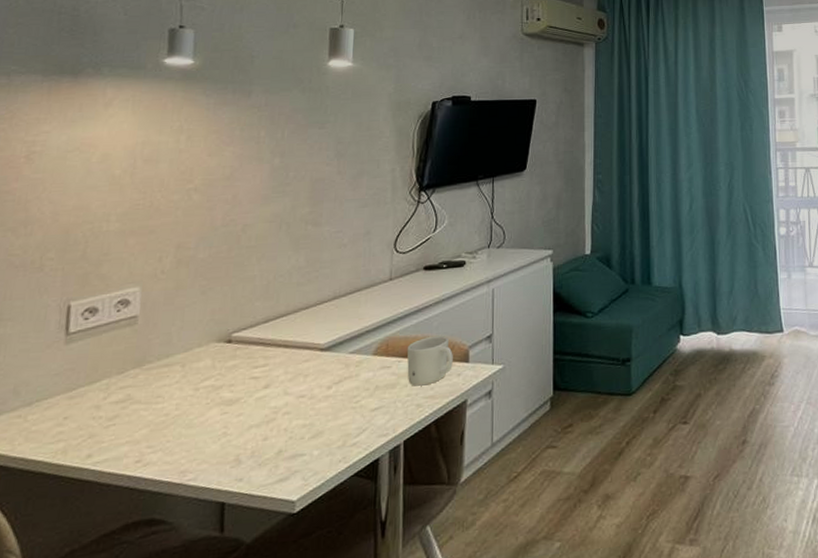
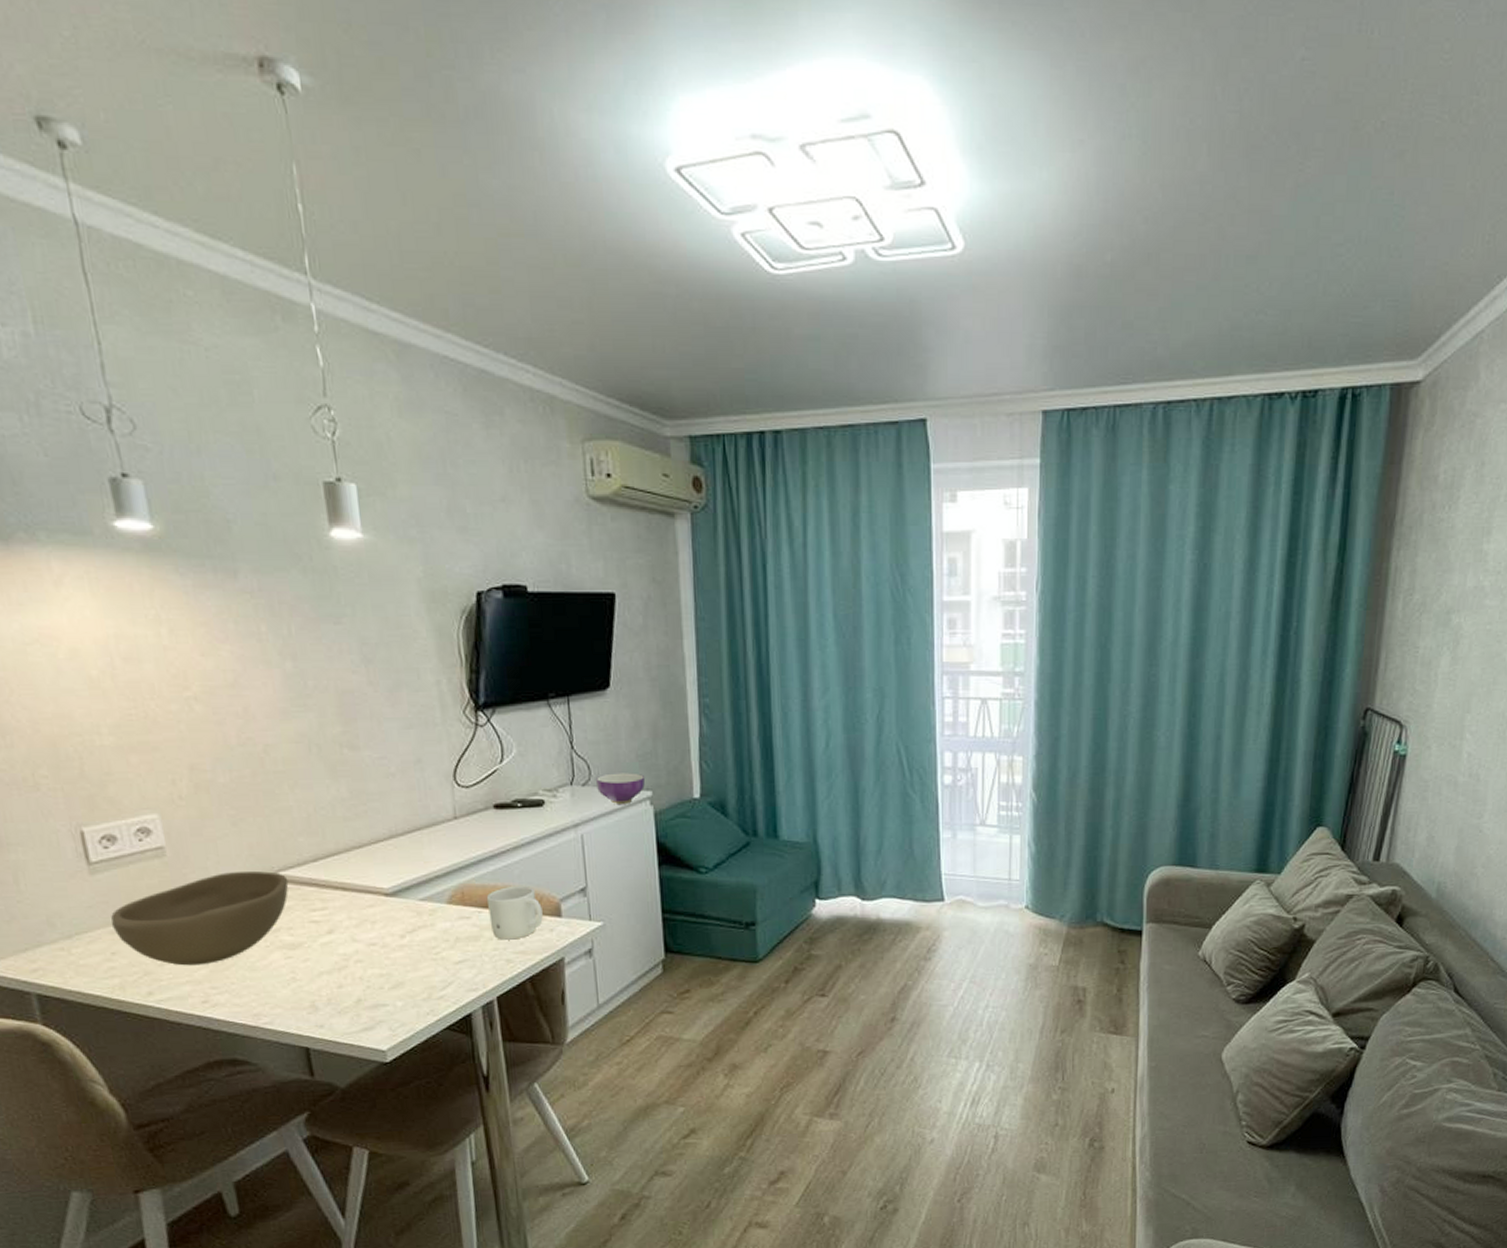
bowl: none [71,333,239,427] -> present [111,871,289,966]
bowl: none [508,235,548,262] -> present [595,773,646,804]

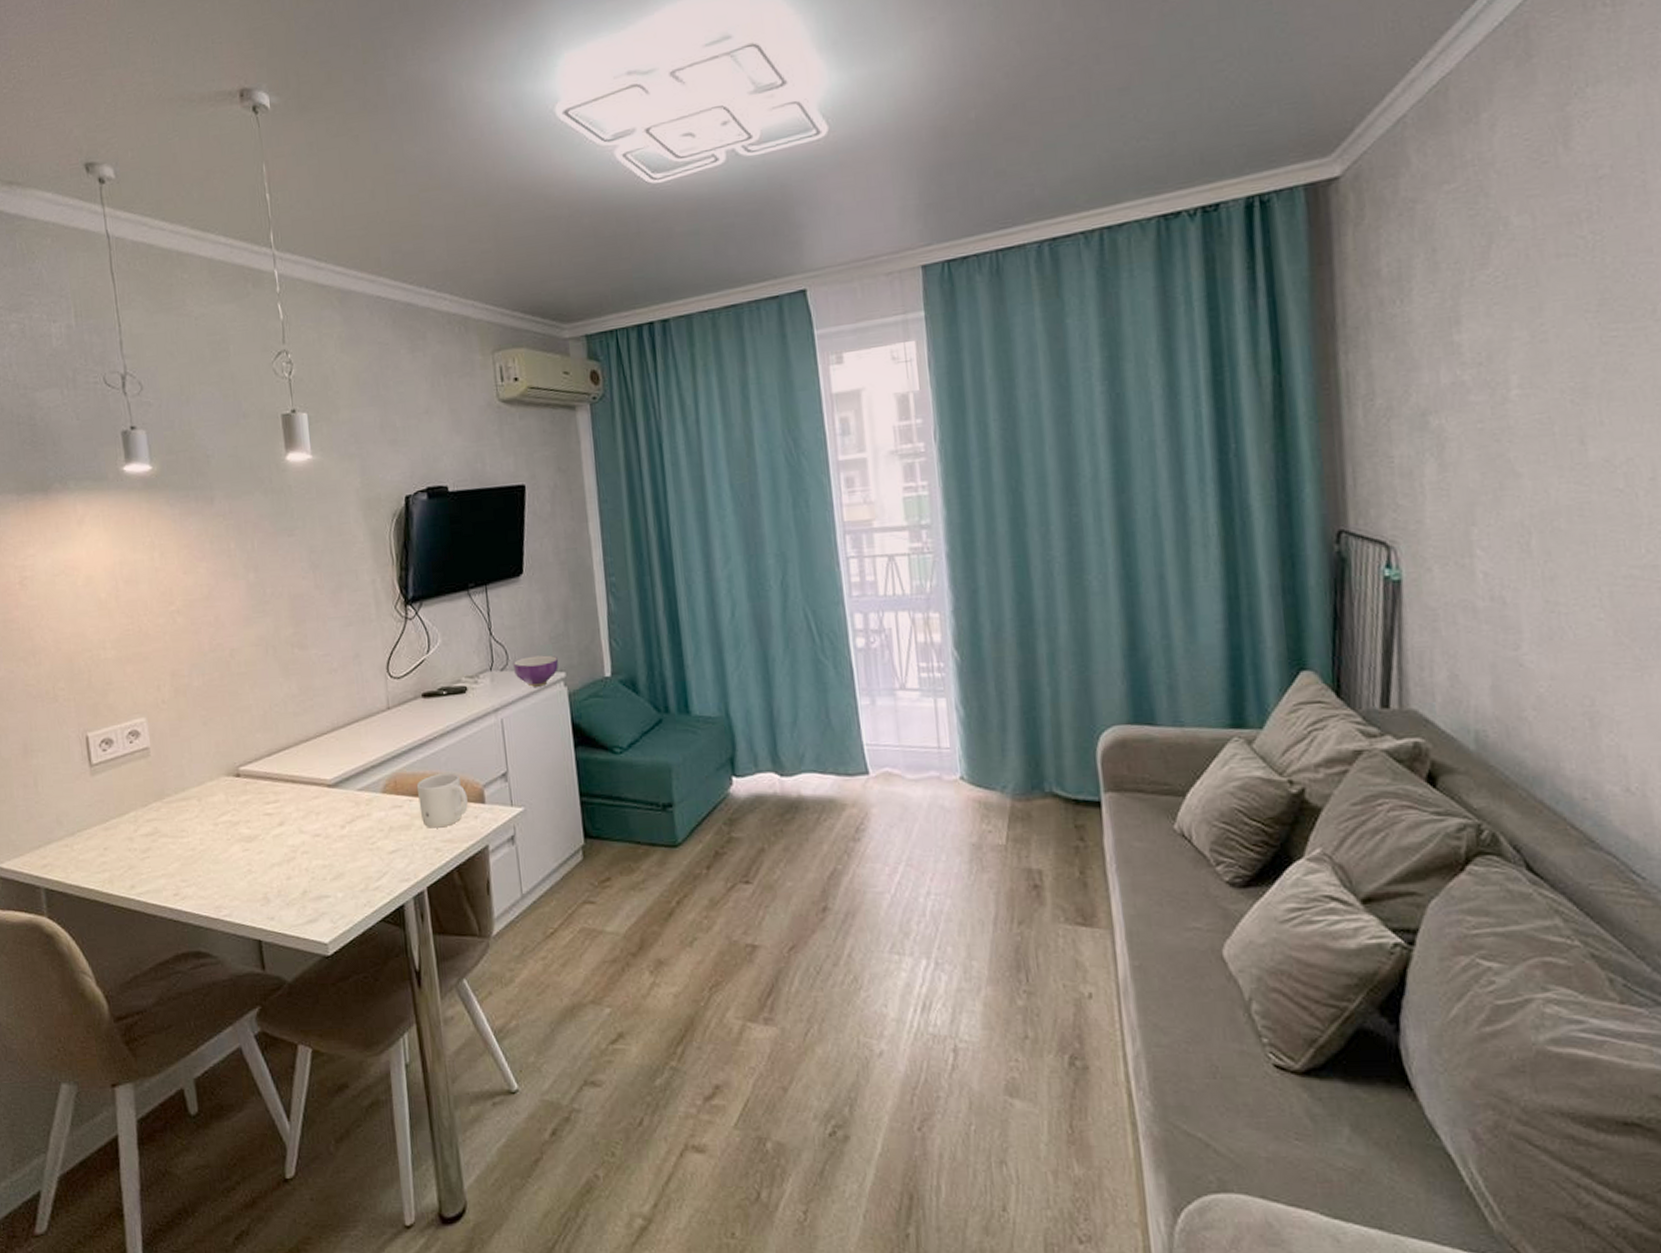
bowl: present [111,871,289,966] -> none [105,767,248,860]

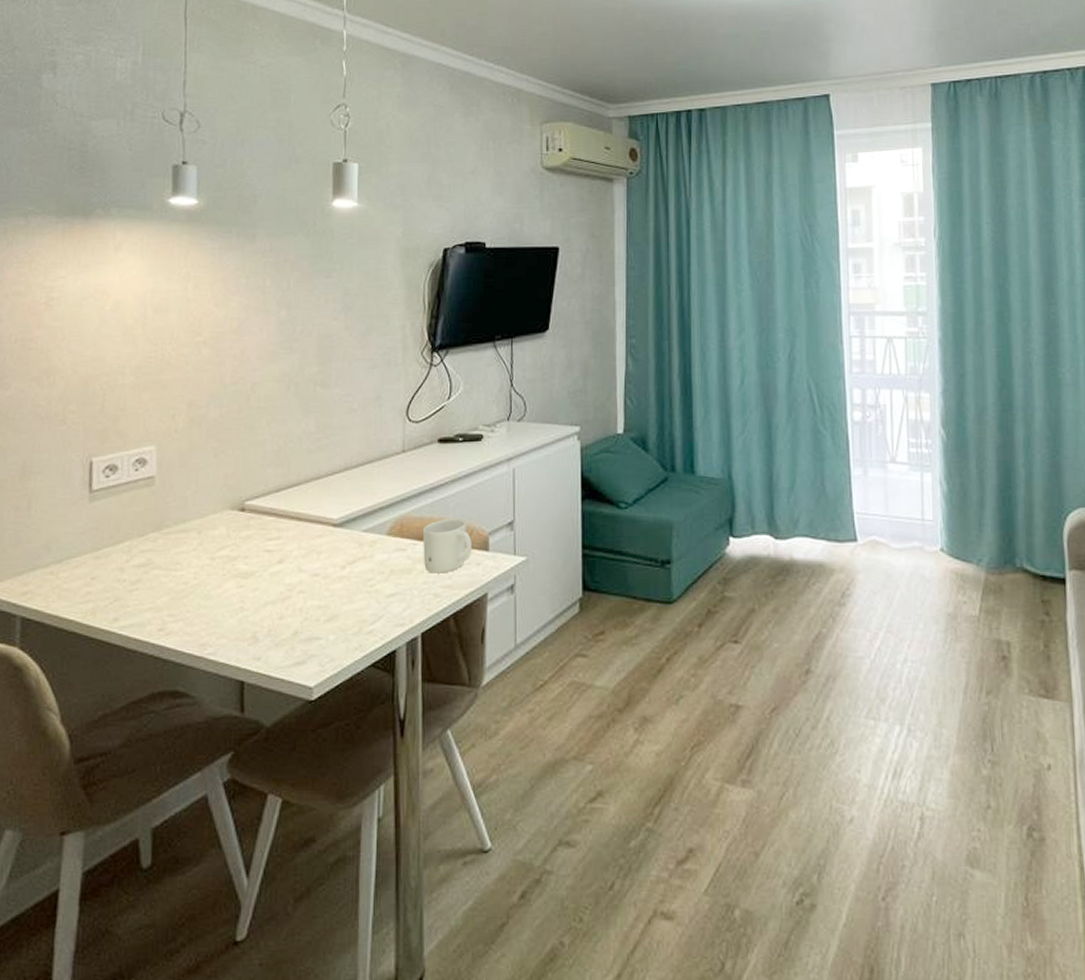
bowl: present [512,655,559,687] -> none [530,409,575,439]

